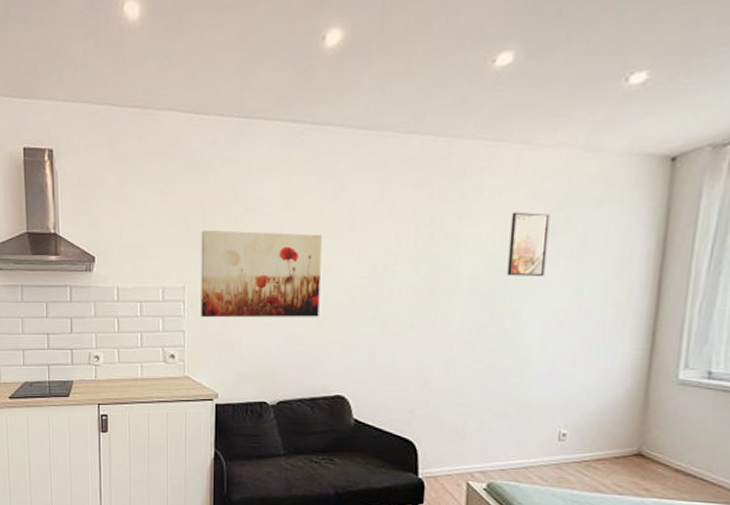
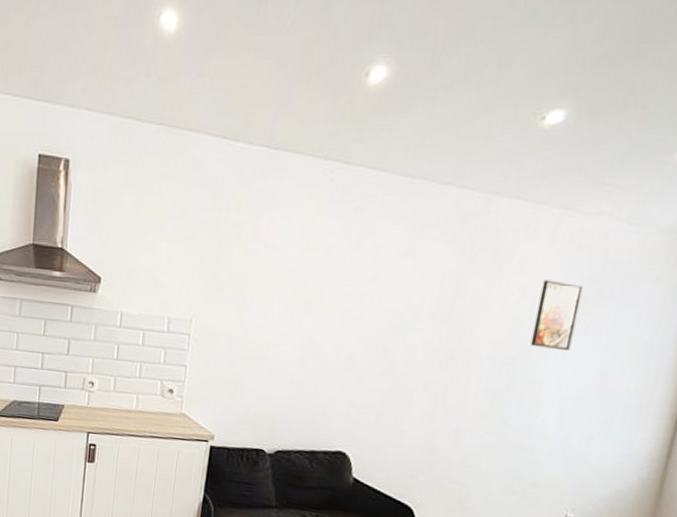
wall art: present [201,230,322,318] -> none [205,262,342,367]

